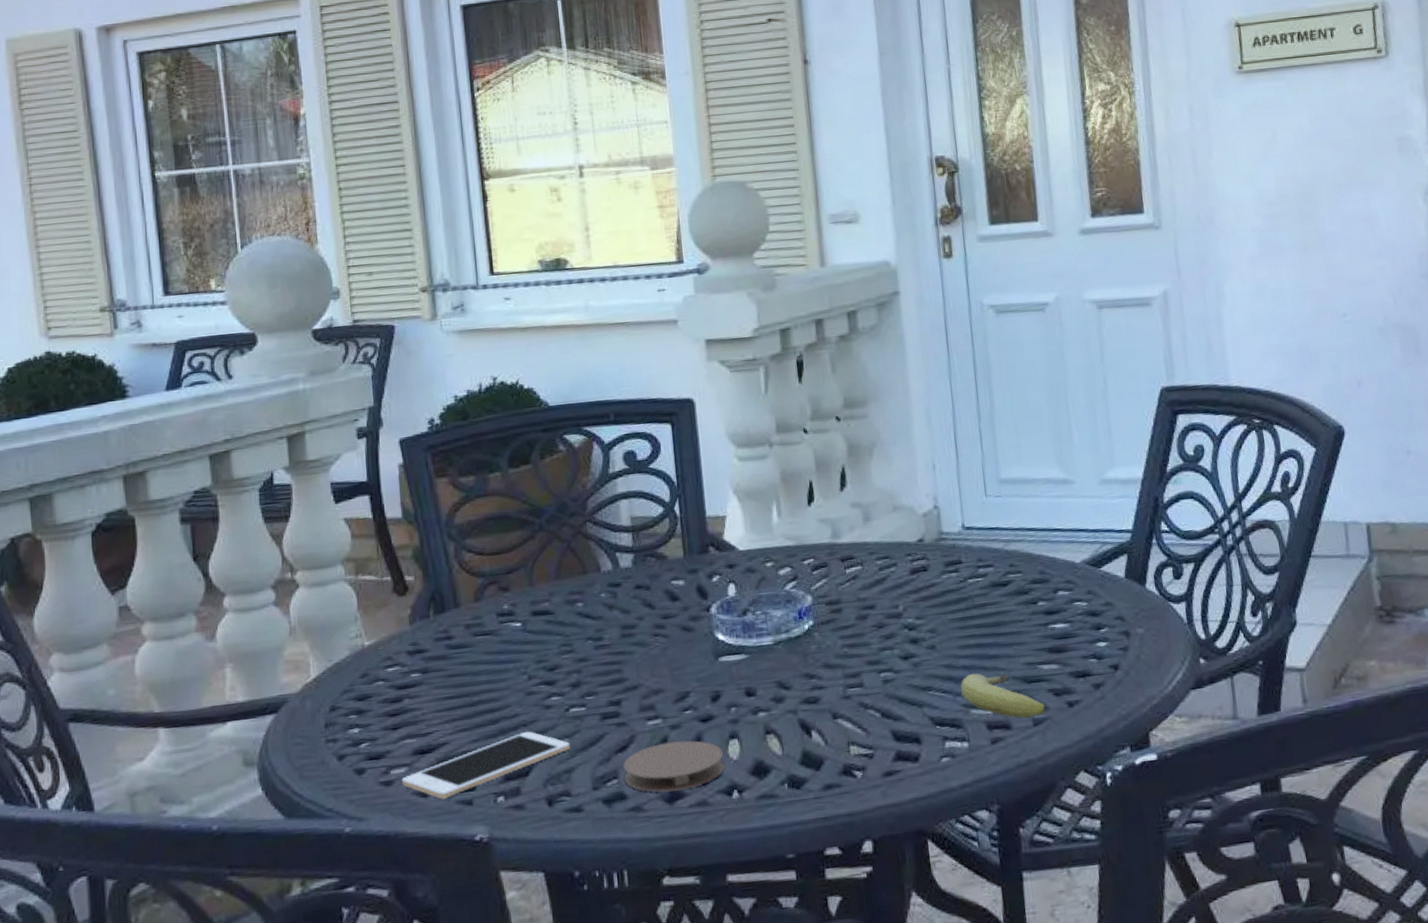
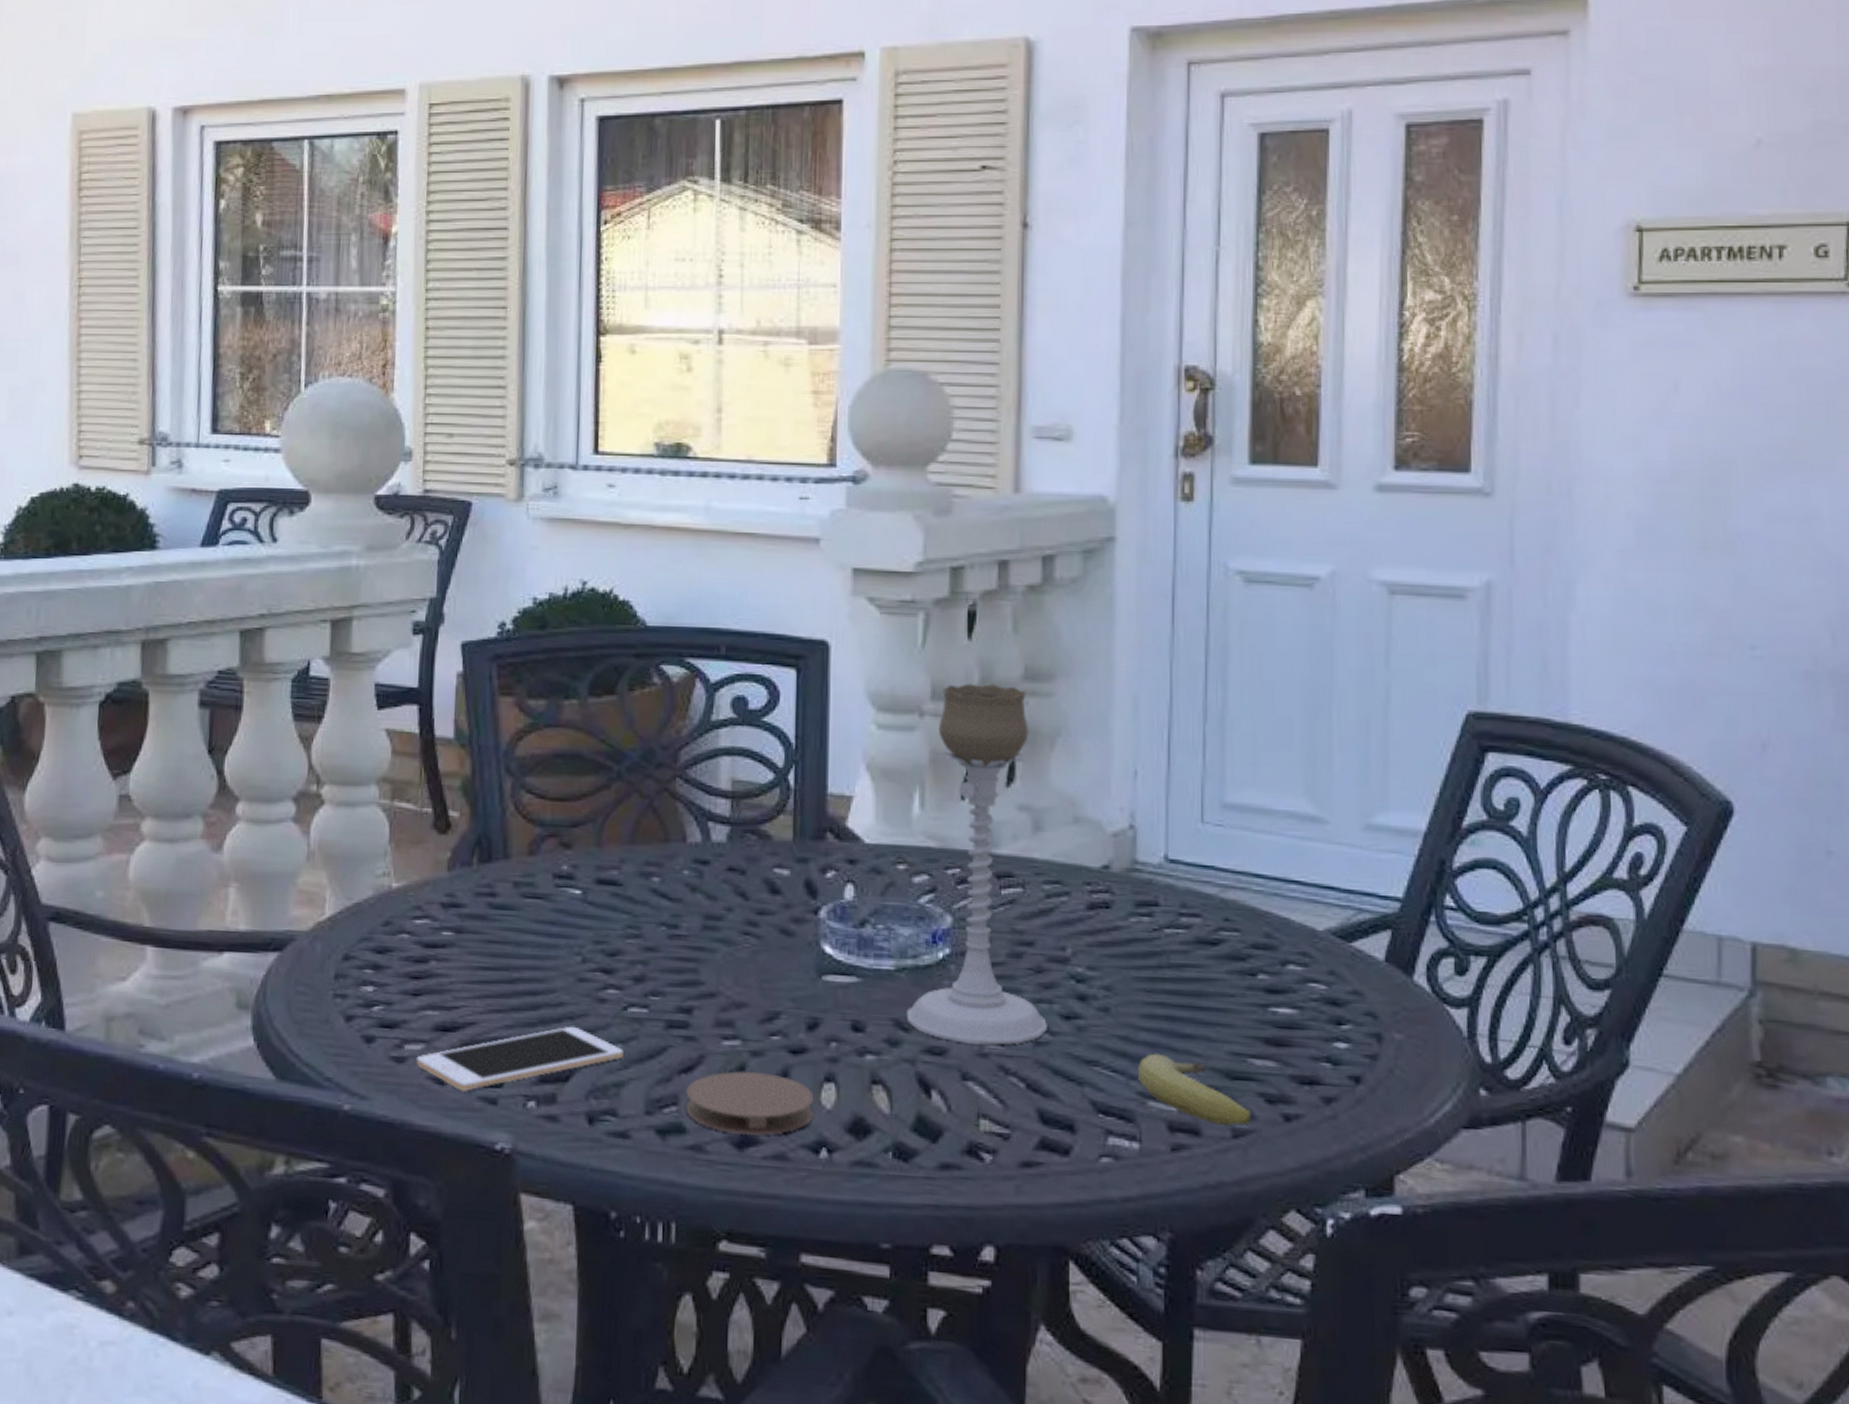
candle holder: none [784,414,892,691] -> present [906,683,1047,1045]

